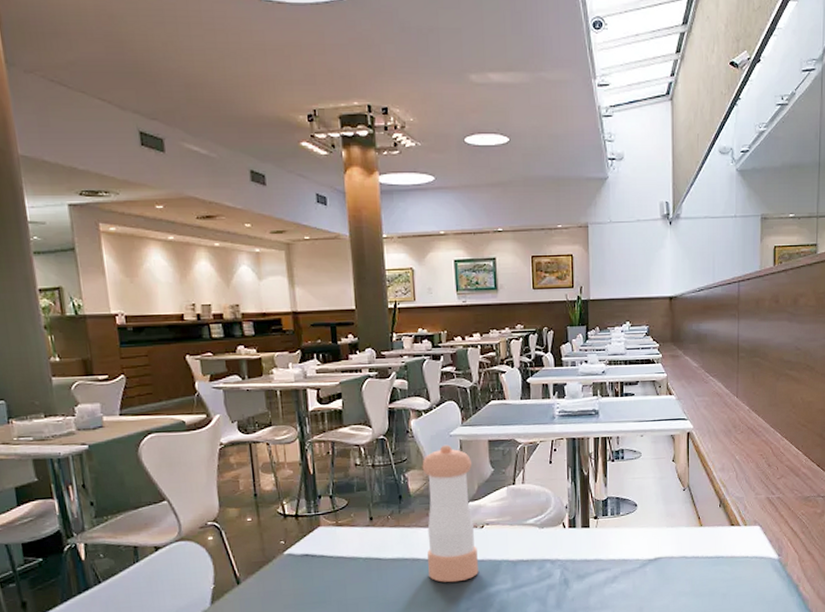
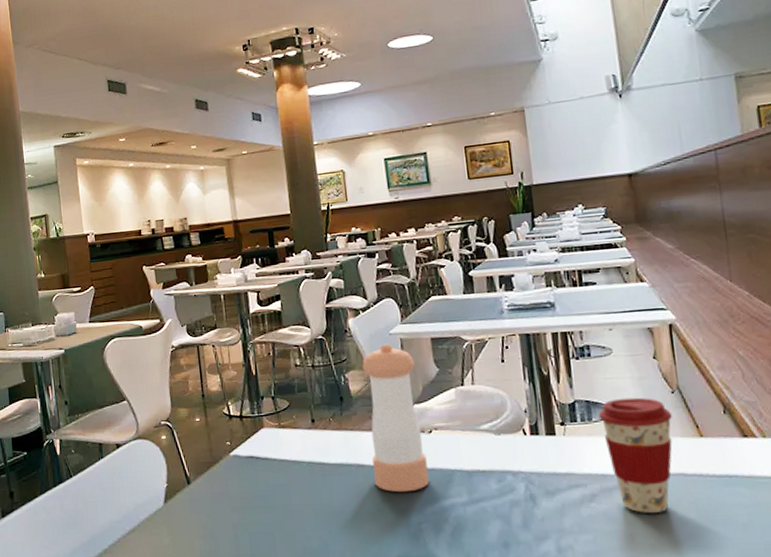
coffee cup: none [625,494,681,590] -> present [598,397,673,513]

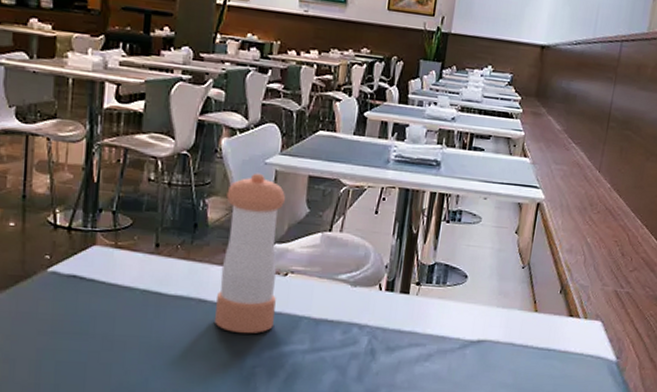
coffee cup: present [598,397,673,513] -> none [452,266,517,376]

